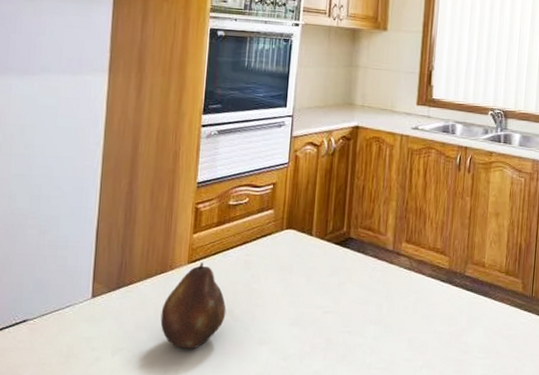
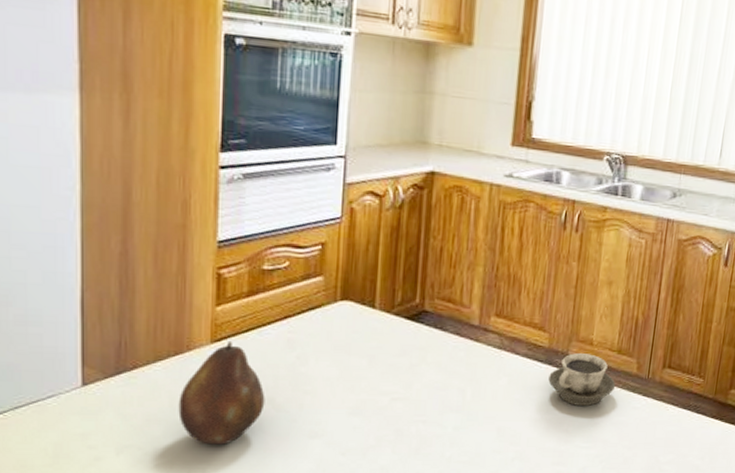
cup: none [449,274,505,321] -> present [548,353,616,407]

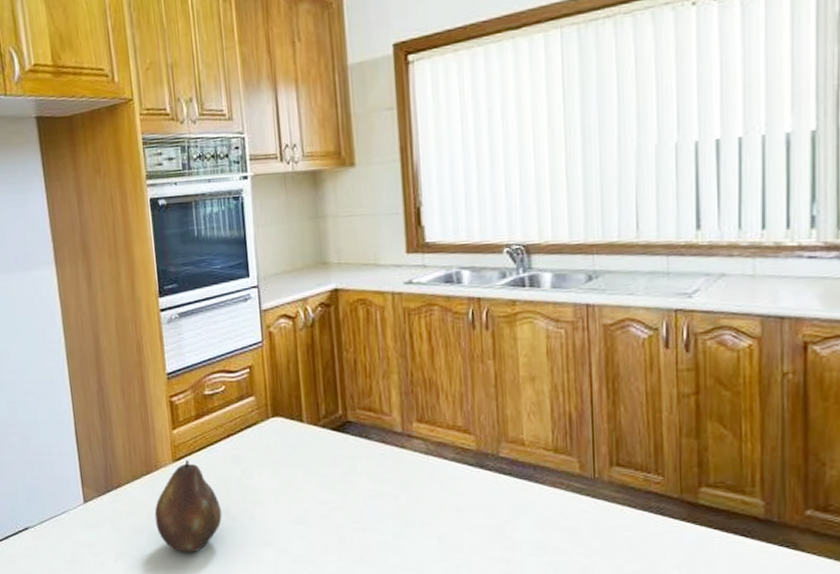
cup: present [548,353,616,407] -> none [482,454,558,511]

